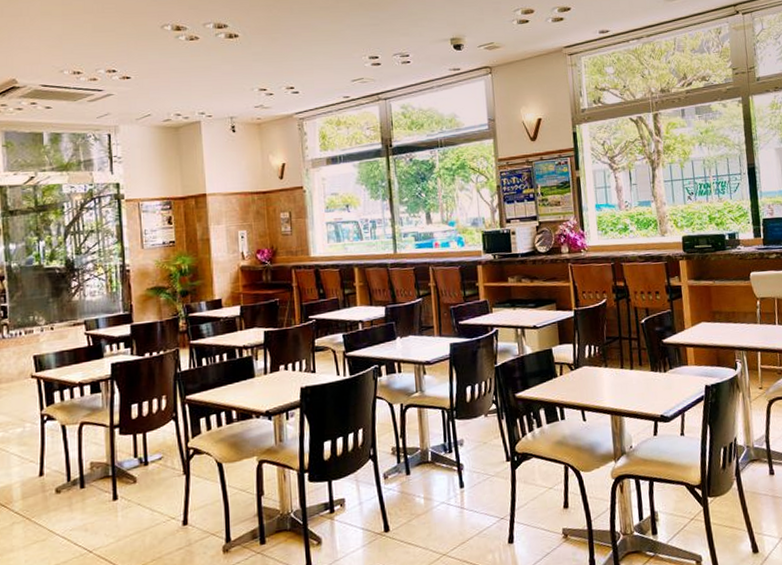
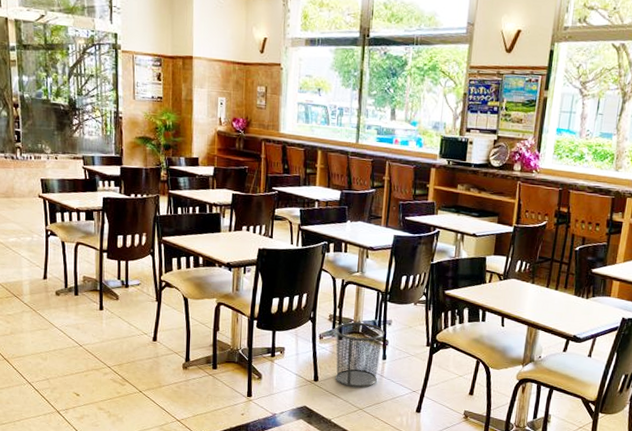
trash can: none [400,448,458,530] -> present [335,322,385,388]

